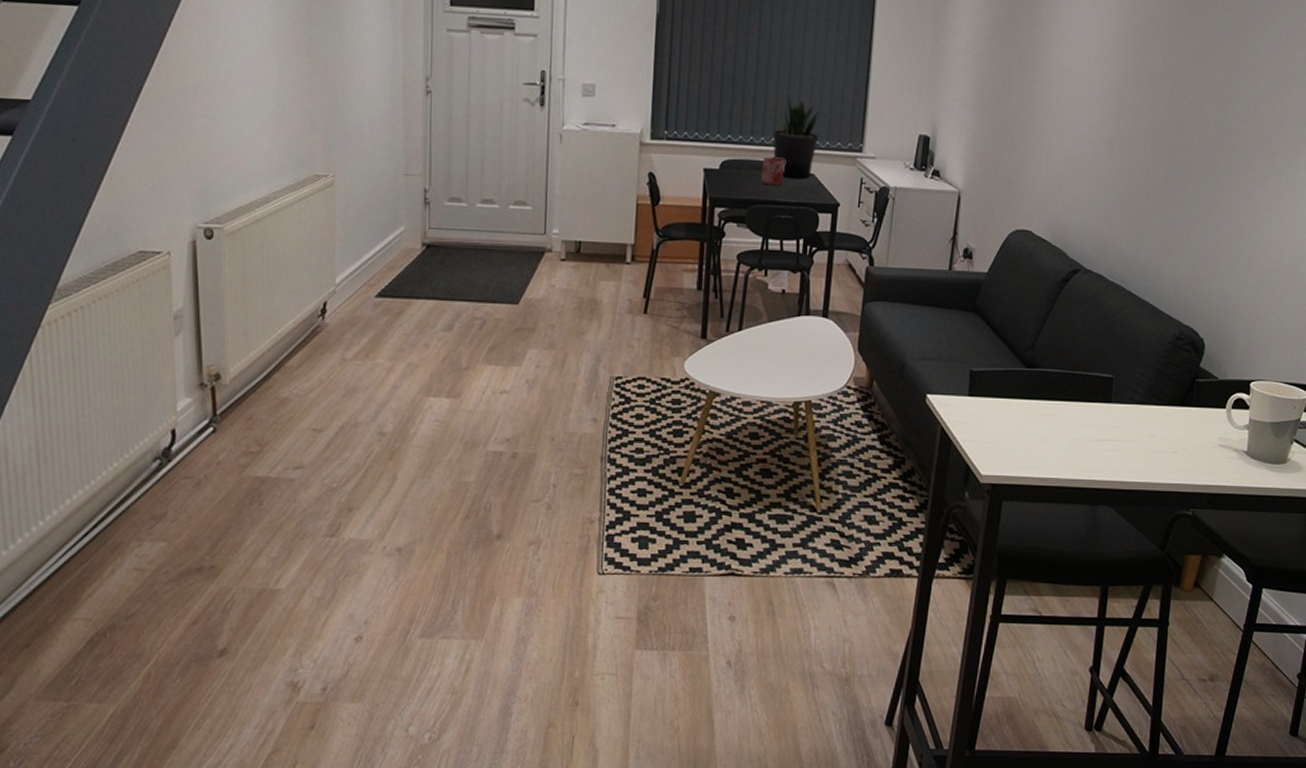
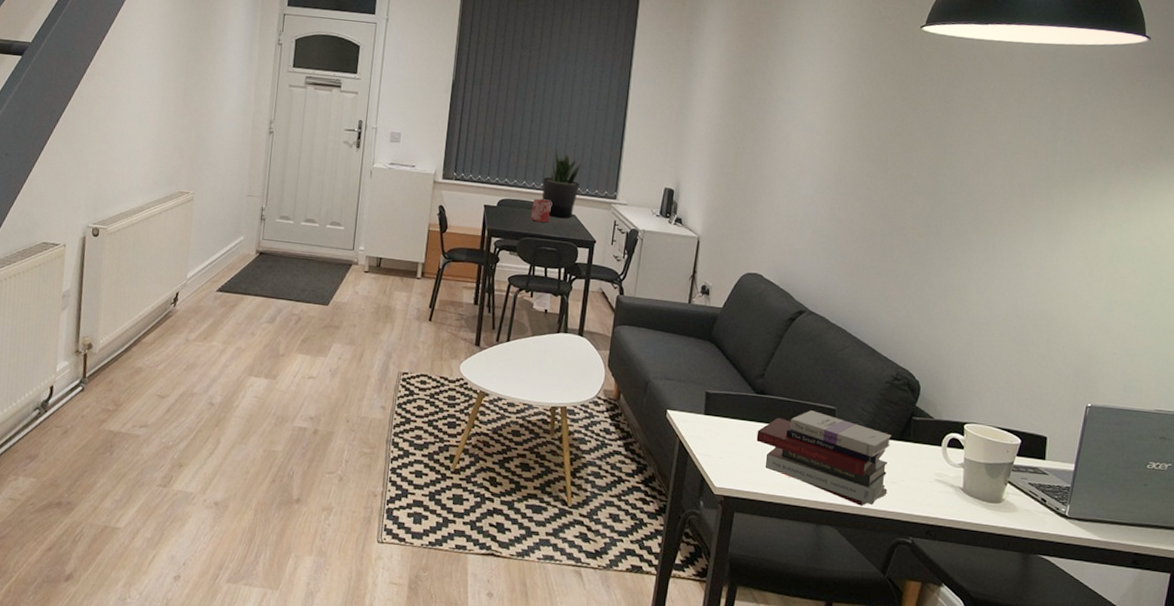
books: none [1026,381,1174,481] -> present [756,410,892,506]

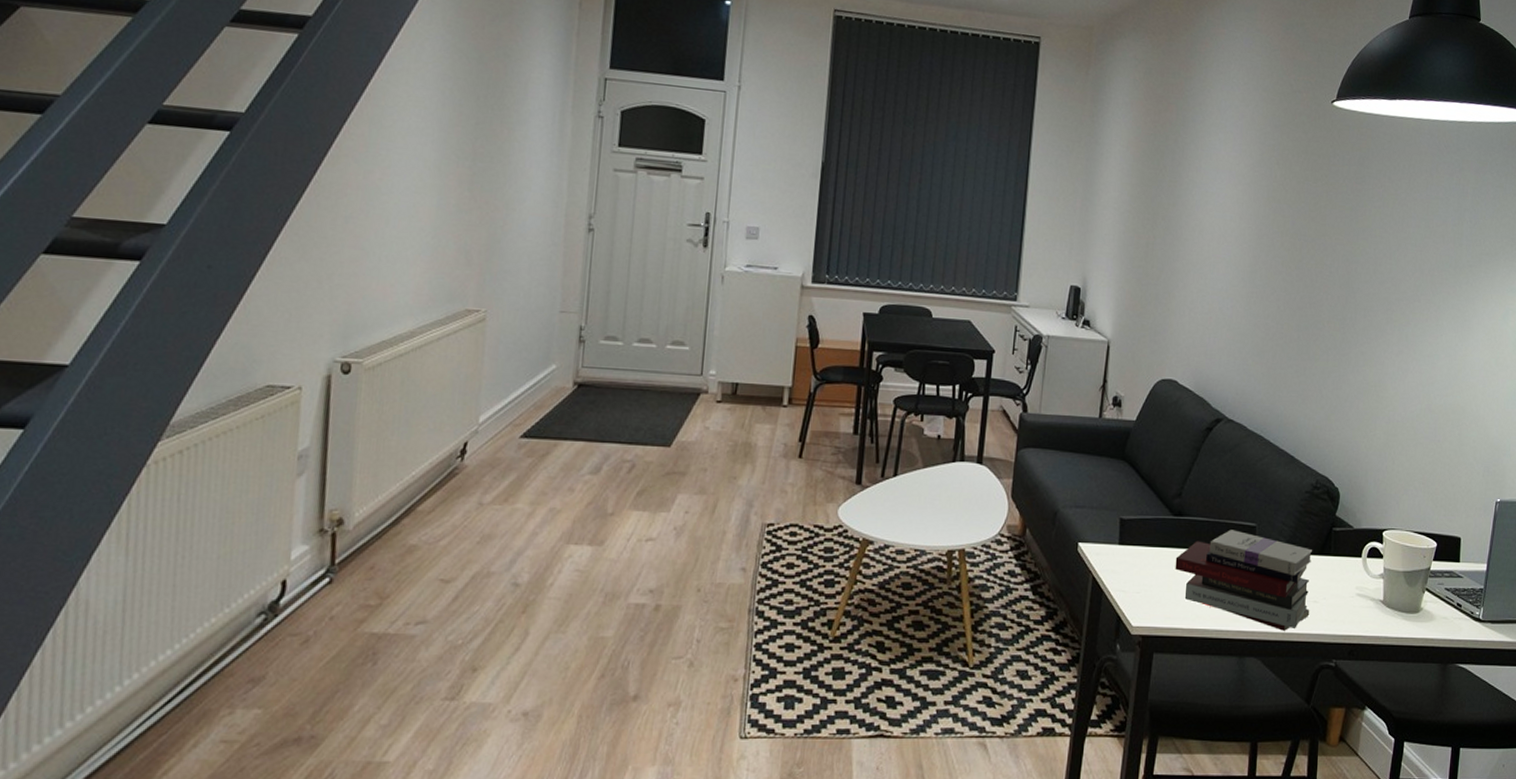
vase: present [531,198,551,223] -> none [919,303,943,332]
planter: present [541,148,583,219] -> none [931,242,979,326]

